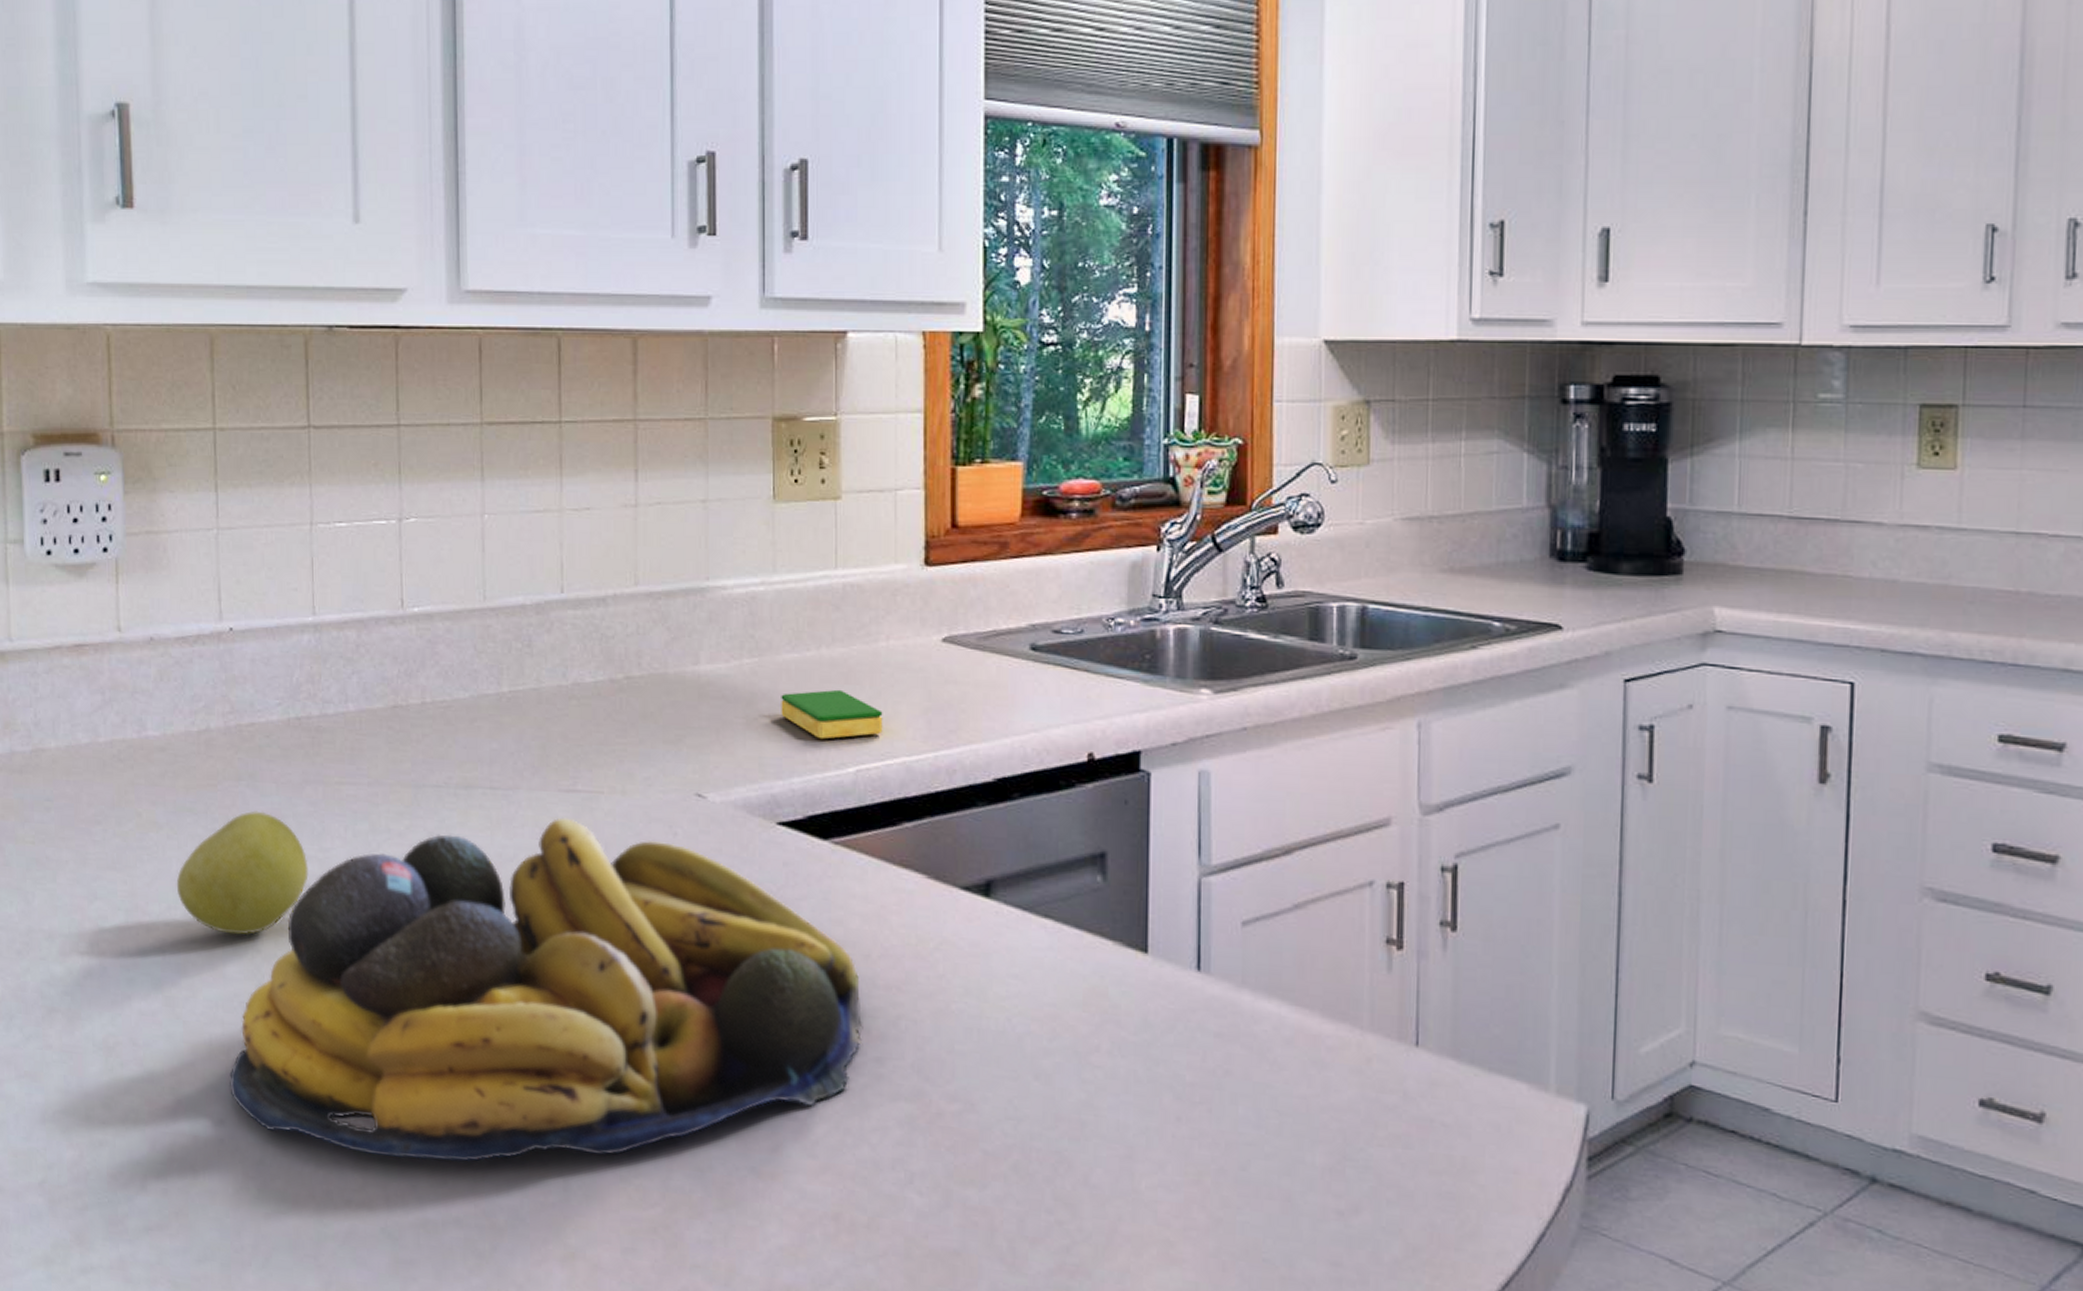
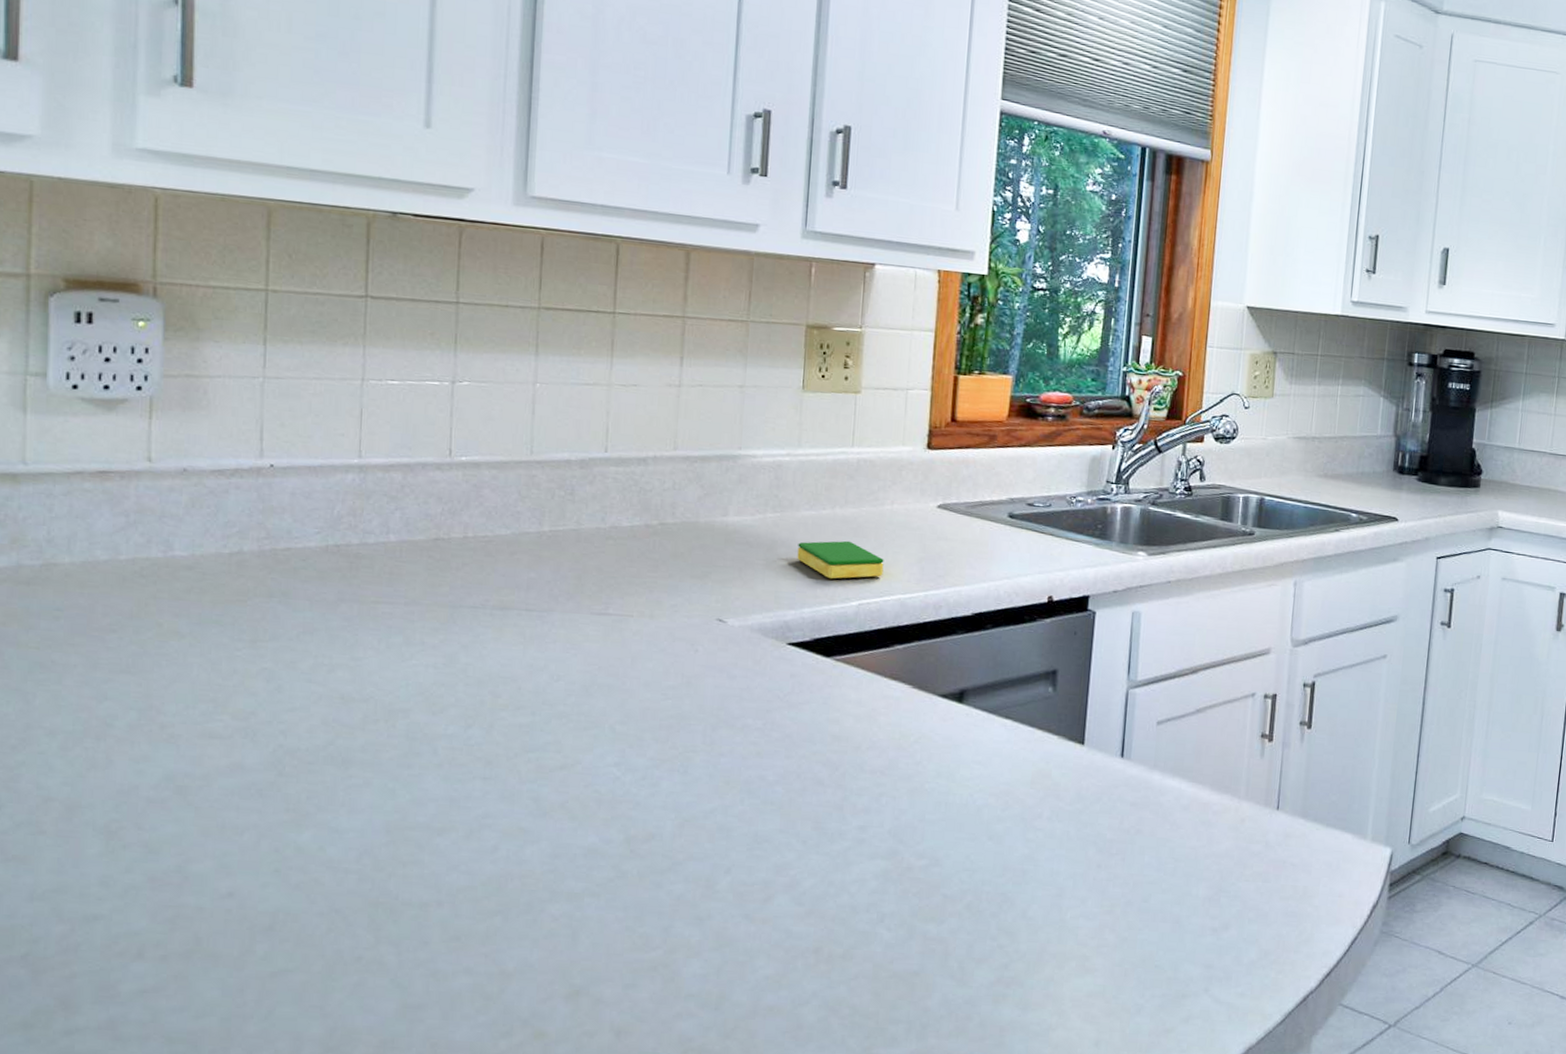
apple: present [176,810,309,935] -> none [196,624,338,732]
fruit bowl: present [229,817,863,1162] -> none [242,635,850,920]

